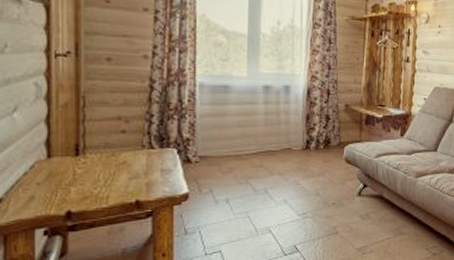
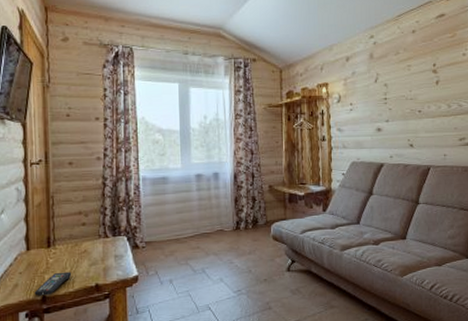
remote control: none [56,185,106,211] -> present [34,271,72,296]

